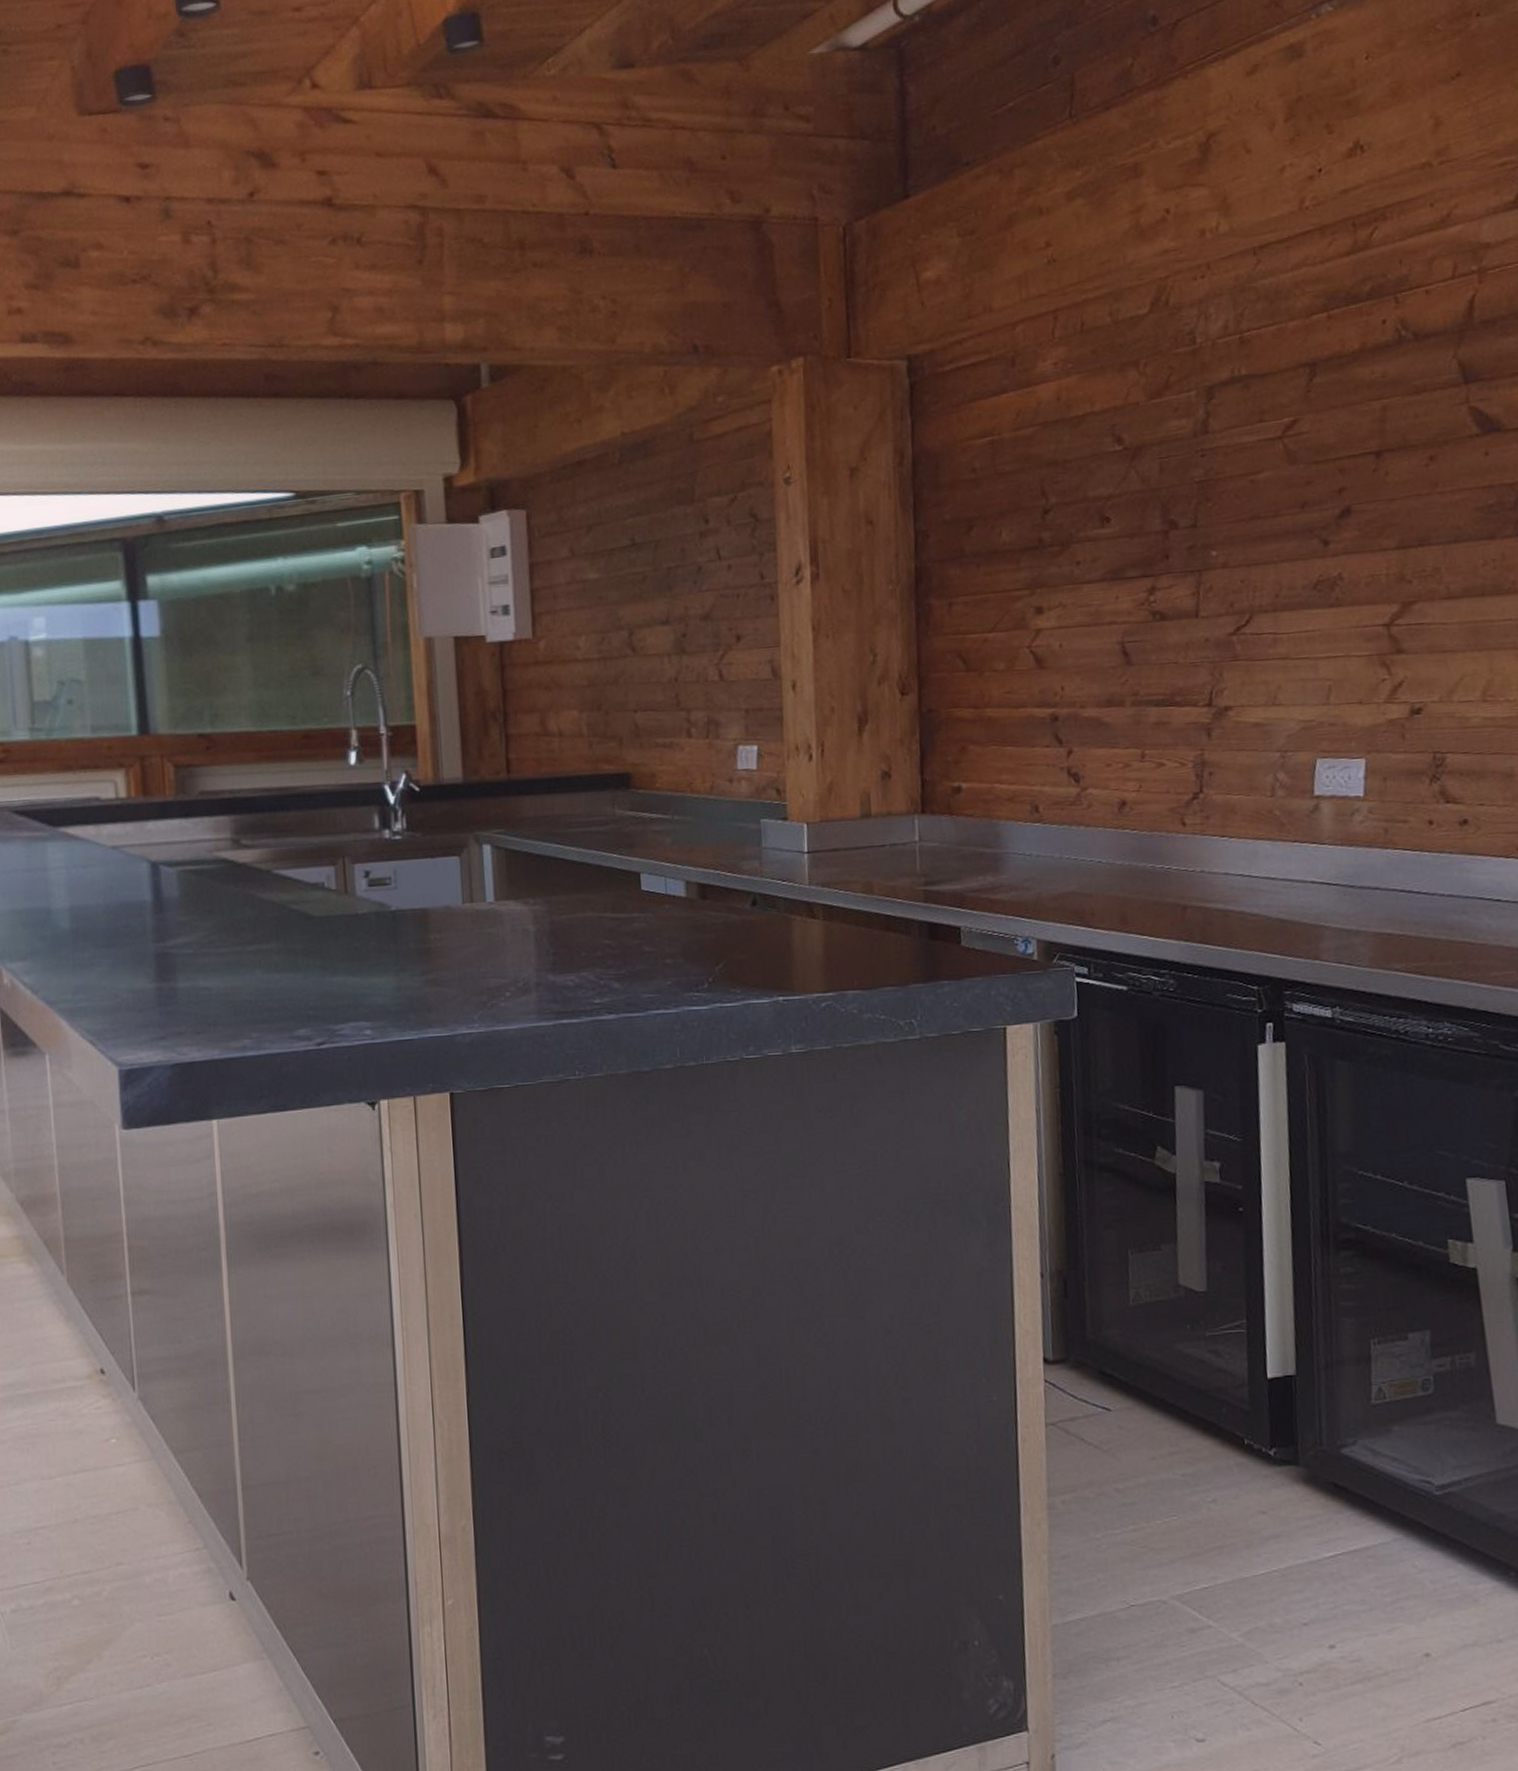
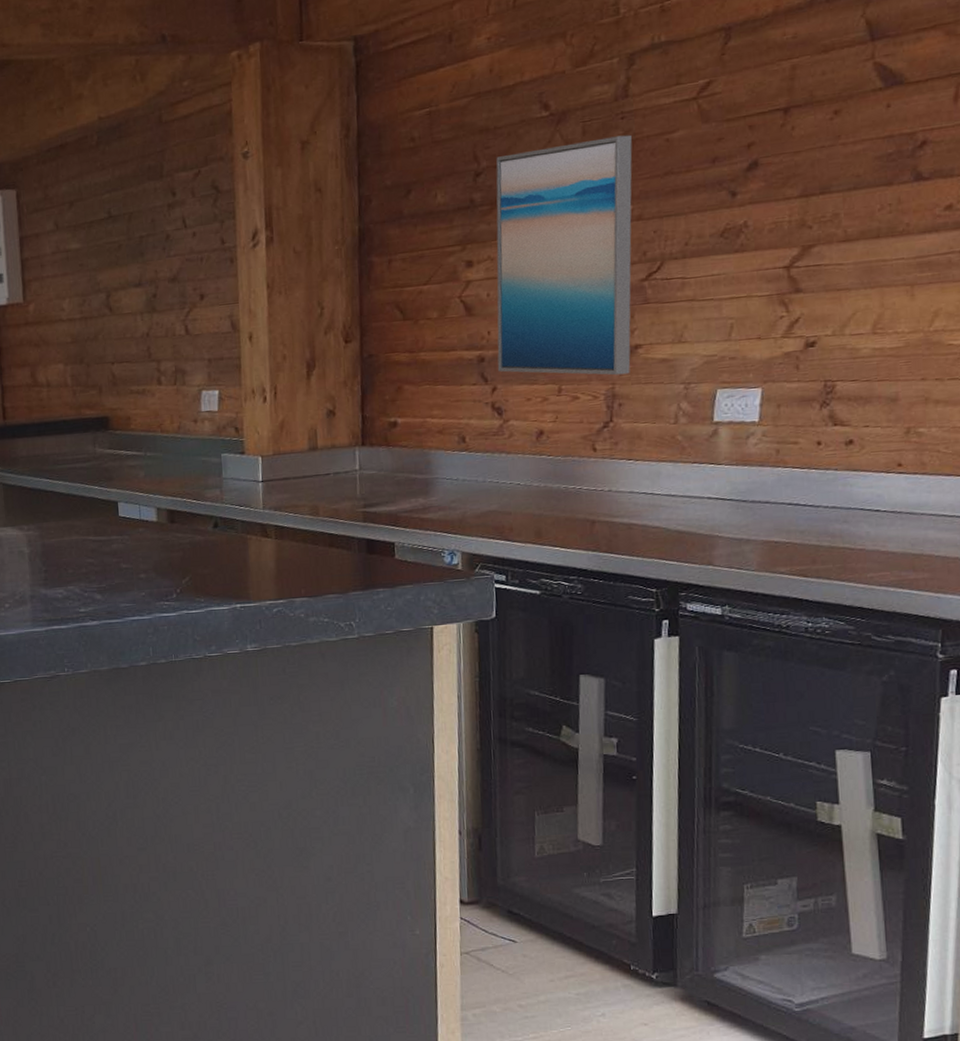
wall art: none [1066,474,1221,740] -> present [496,134,633,376]

